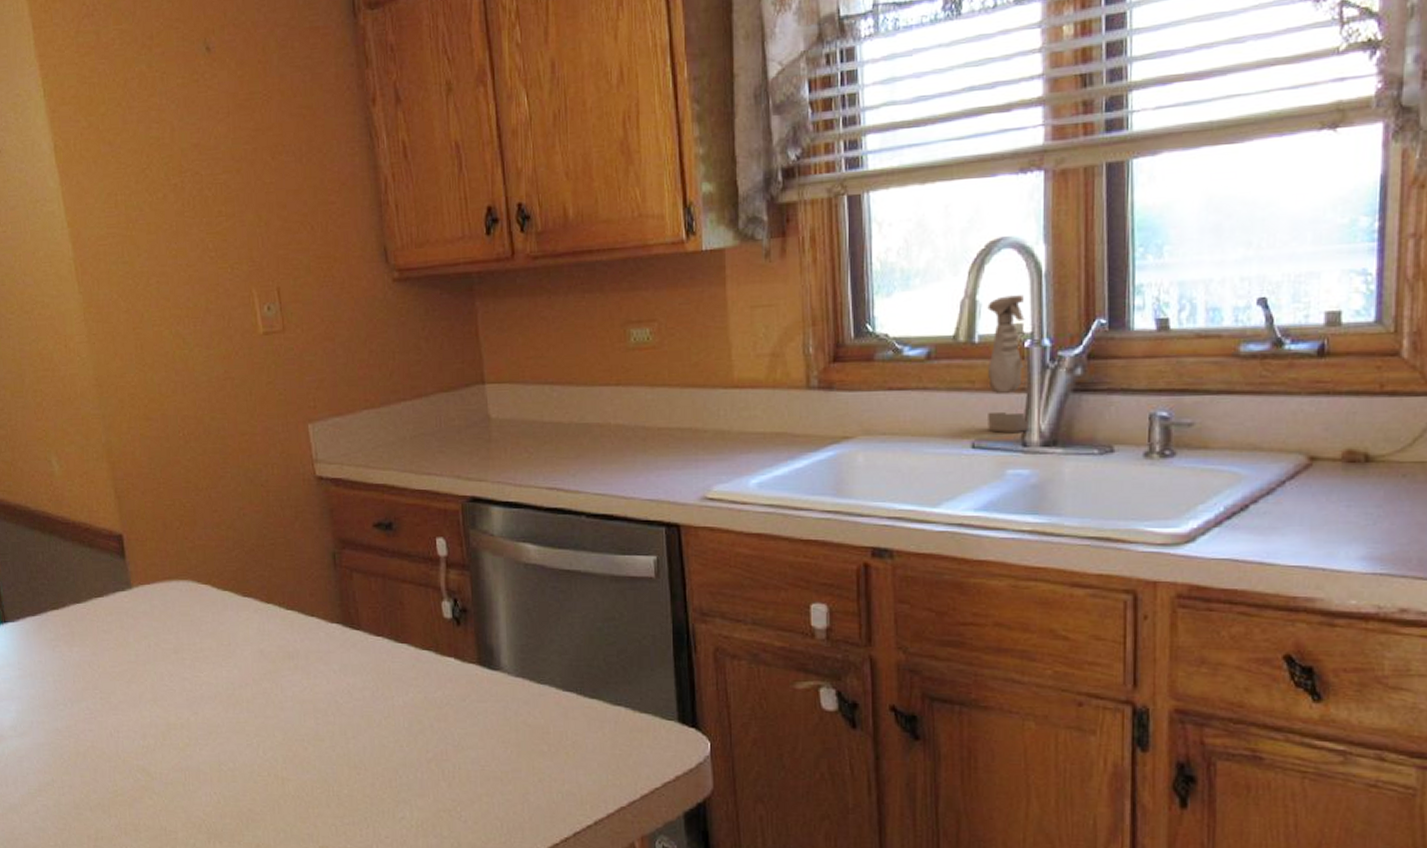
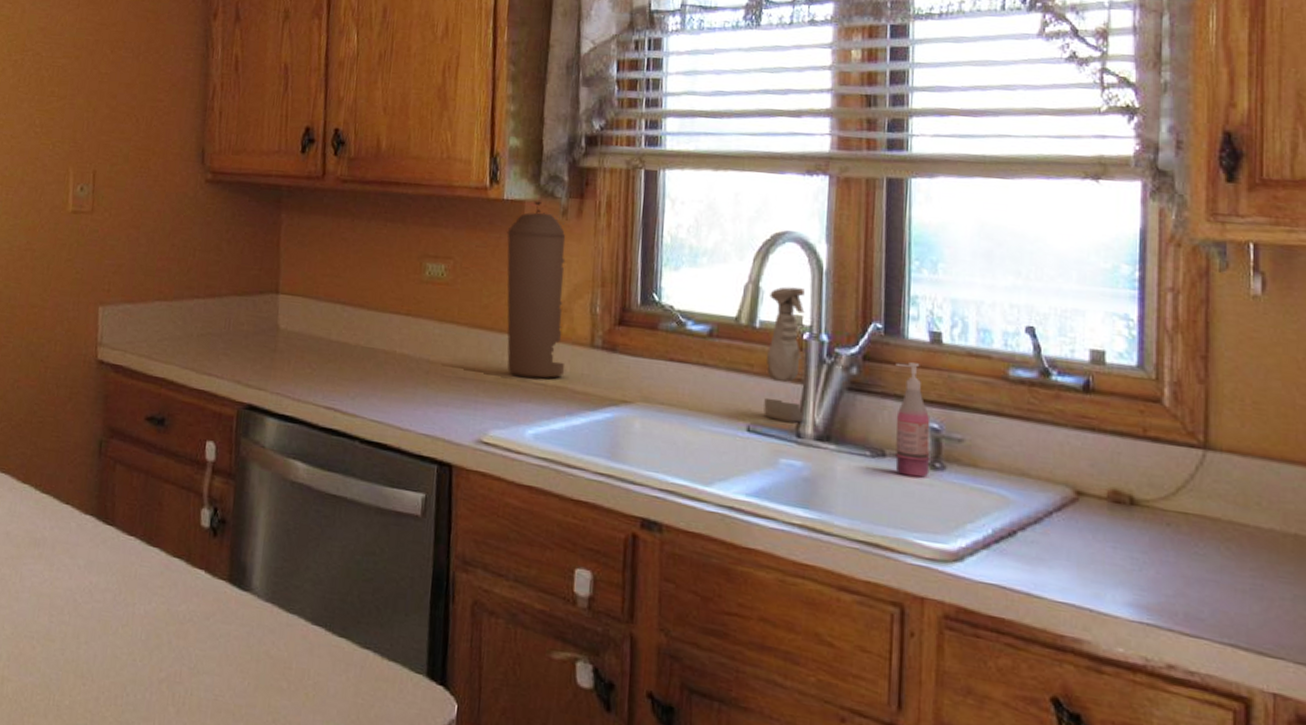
canister: none [709,244,783,428] -> present [507,200,566,379]
soap dispenser: none [1121,354,1160,468] -> present [895,362,931,478]

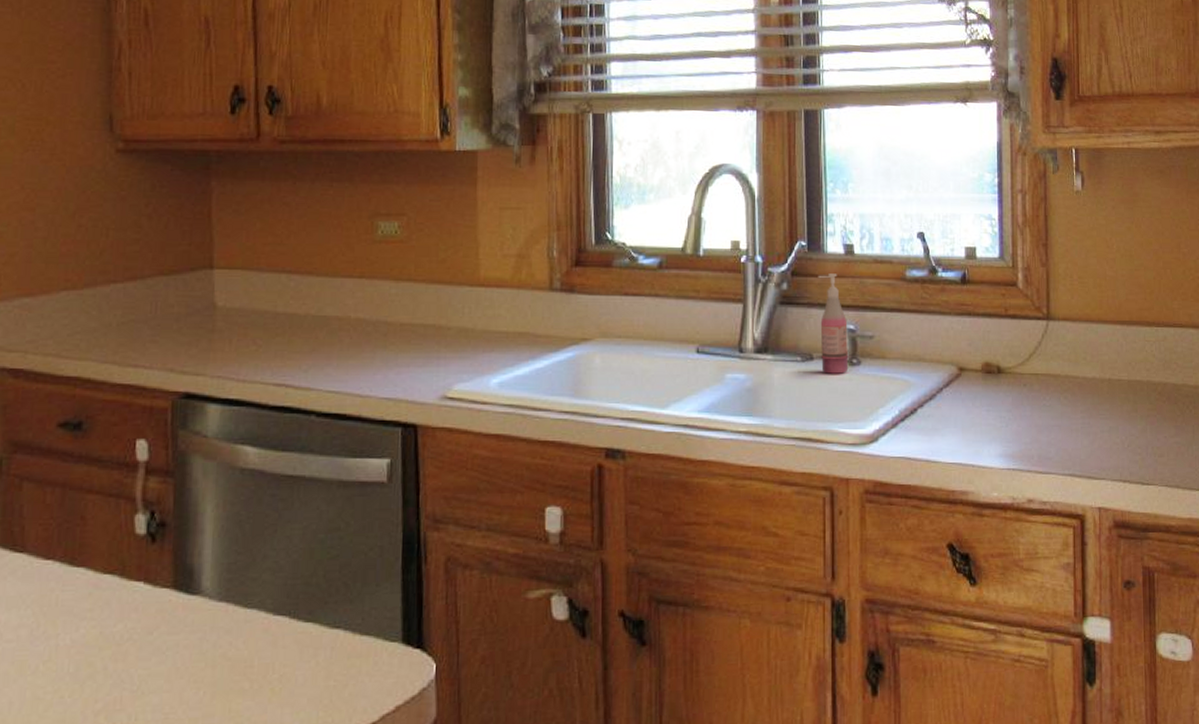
canister: present [507,200,566,379] -> none [461,149,526,327]
spray bottle: present [763,286,805,423] -> none [709,215,744,340]

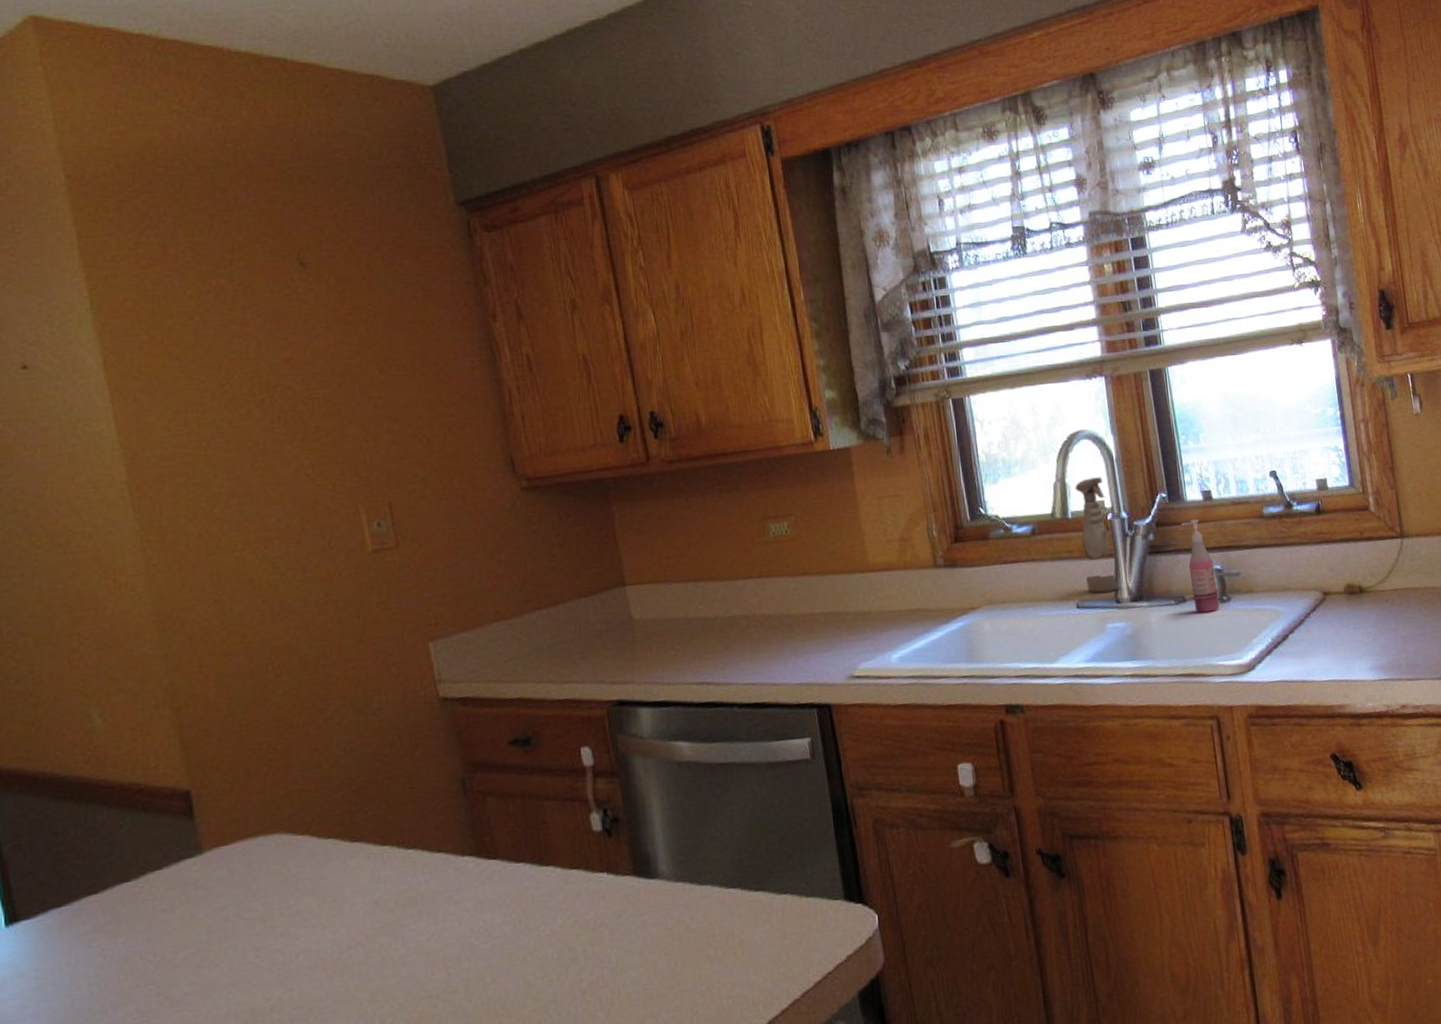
spray bottle: none [709,215,744,340] -> present [1075,477,1119,593]

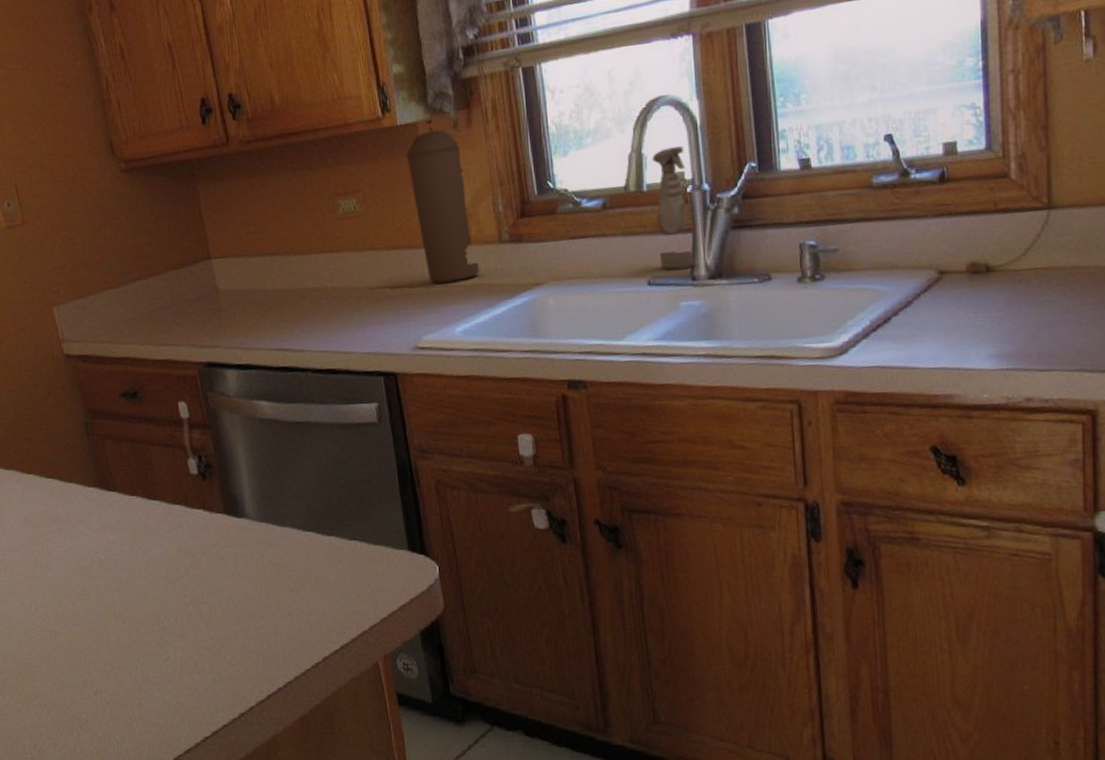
canister: none [839,443,916,609] -> present [406,118,480,283]
soap dispenser: present [1181,519,1220,613] -> none [772,191,811,292]

